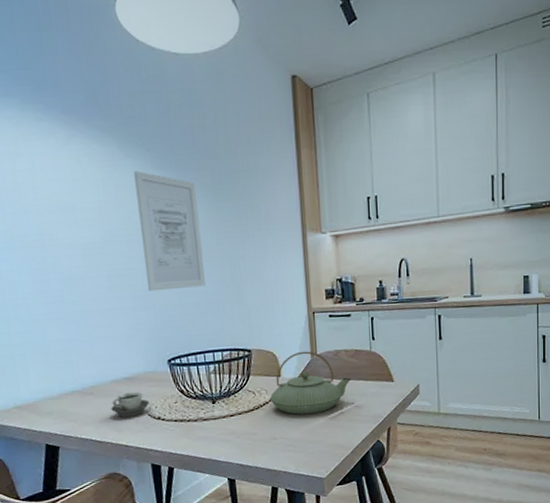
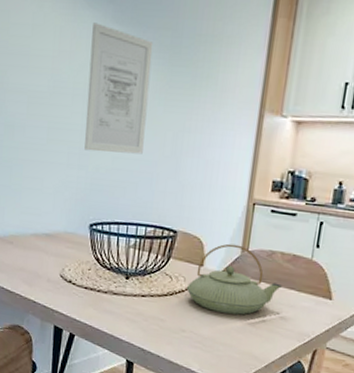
cup: present [111,391,150,418] -> none [26,248,65,275]

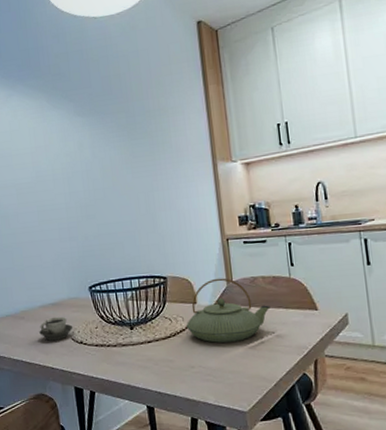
cup: none [26,248,65,275] -> present [39,316,73,342]
wall art: present [84,22,154,155] -> none [60,119,122,224]

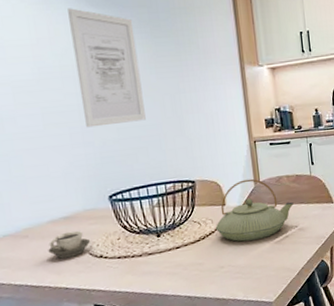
wall art: none [60,119,122,224] -> present [68,8,146,128]

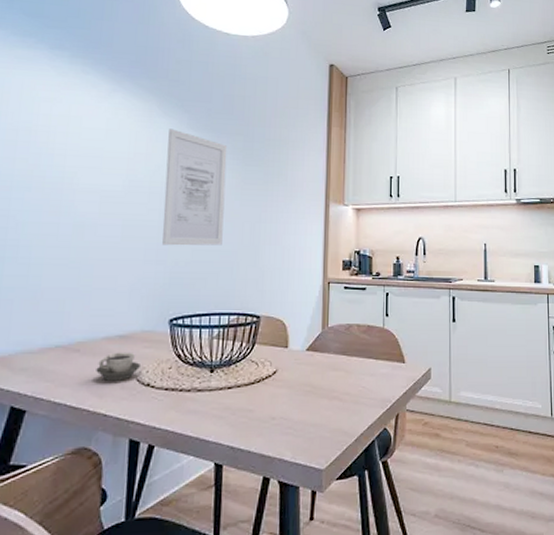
teapot: present [215,178,294,242] -> none [273,322,361,393]

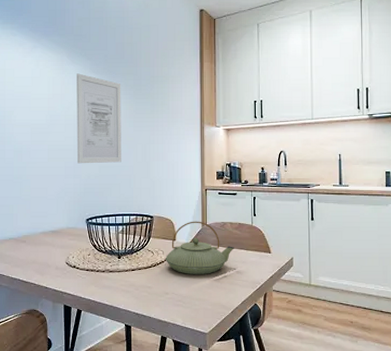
cup: present [96,352,142,382] -> none [38,243,69,264]
teapot: none [273,322,361,393] -> present [165,221,234,275]

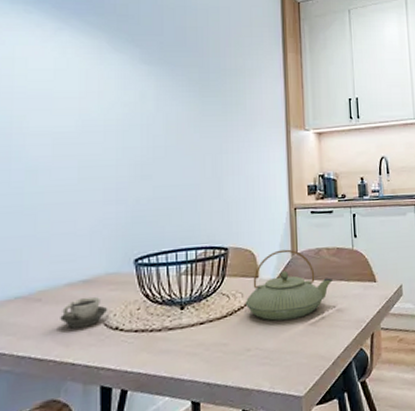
cup: none [38,243,69,264] -> present [60,296,108,329]
wall art: present [76,73,121,164] -> none [120,64,184,184]

